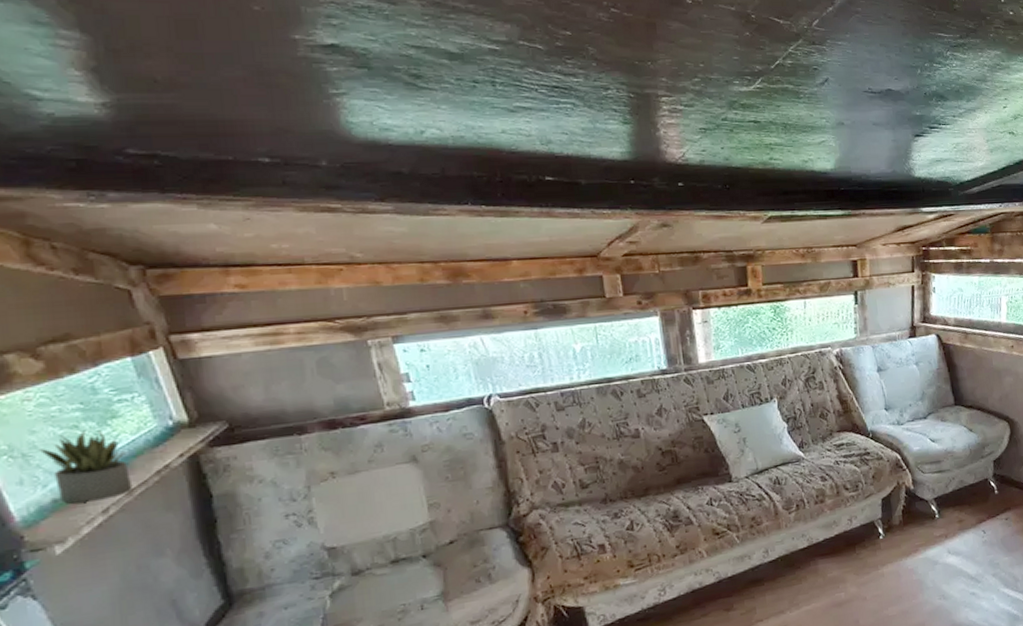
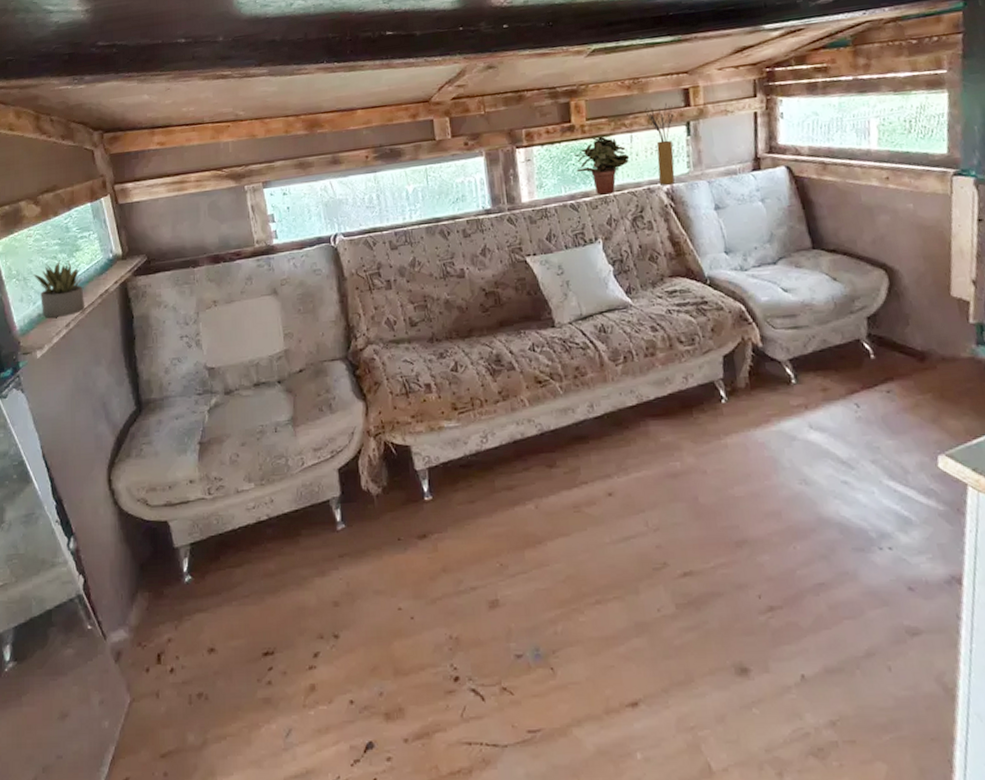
potted plant: none [750,301,803,357] -> present [573,136,630,195]
vase: none [817,273,844,349] -> present [644,103,675,185]

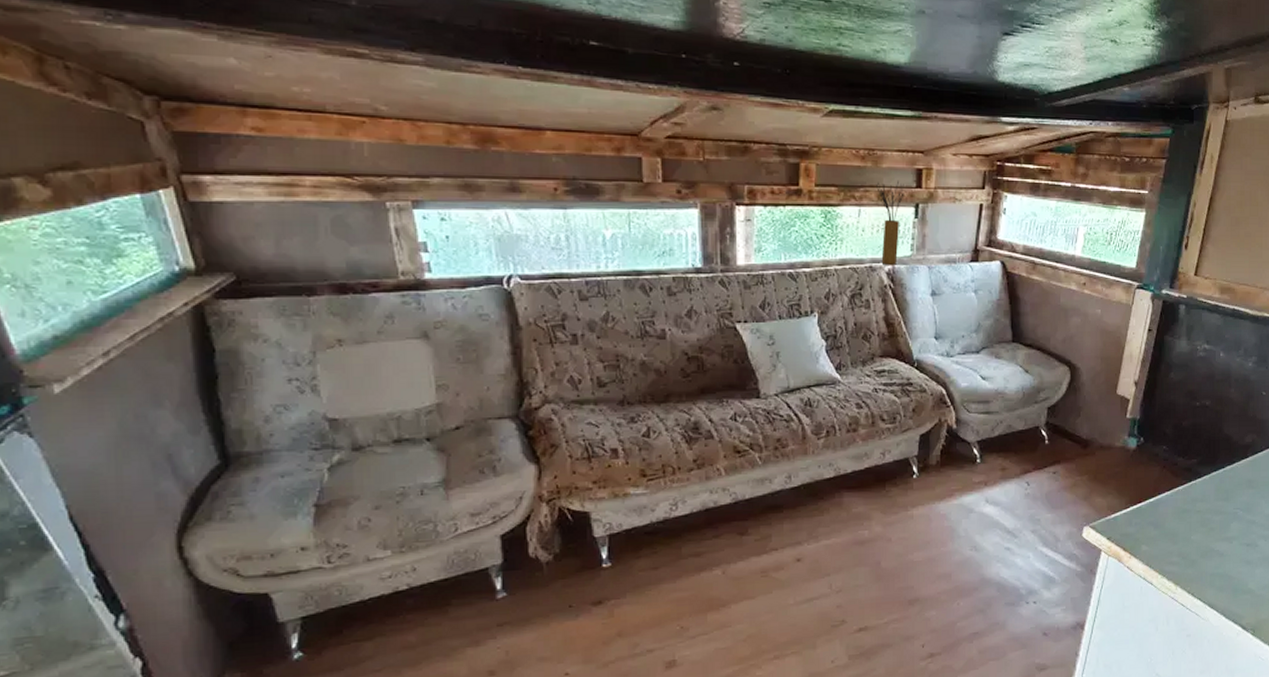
succulent plant: present [32,260,85,318] -> none [41,266,136,344]
potted plant: present [573,136,630,195] -> none [797,205,855,267]

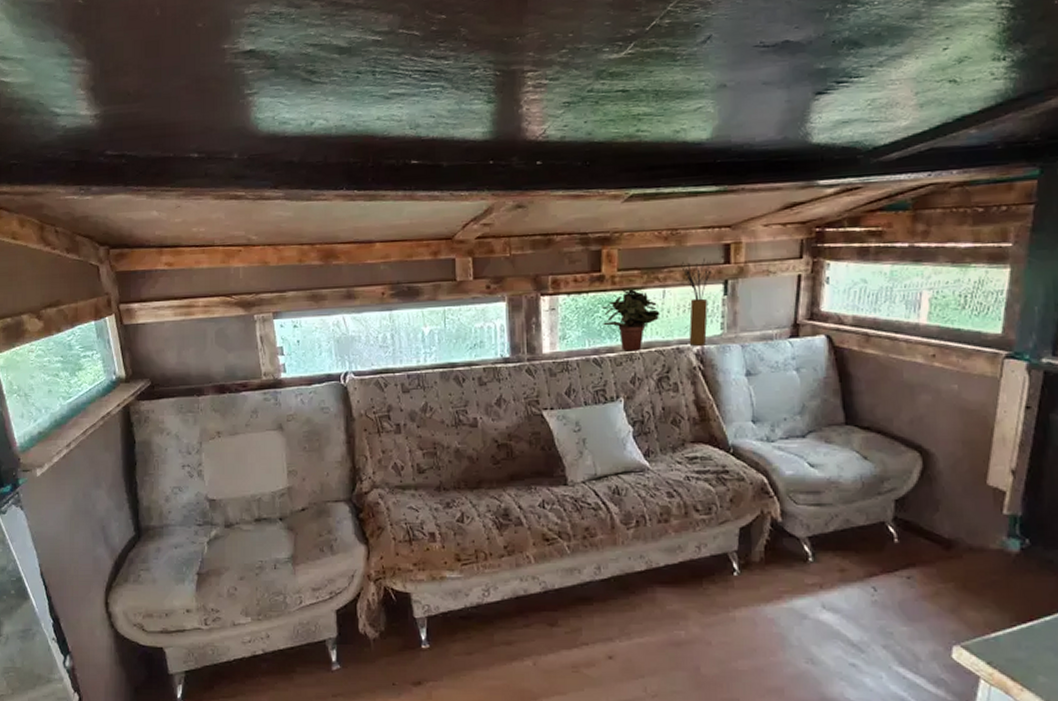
potted plant: none [797,205,855,267] -> present [601,289,660,352]

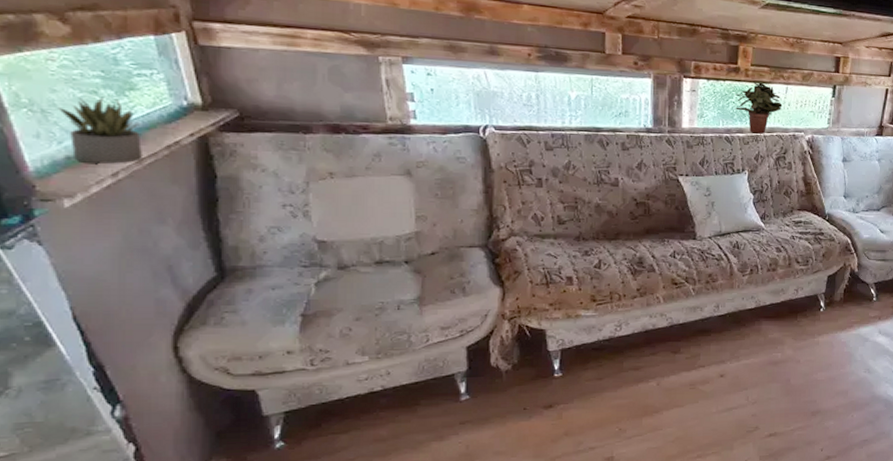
succulent plant: none [34,378,87,438] -> present [56,97,144,165]
vase: present [681,258,712,346] -> none [802,65,825,135]

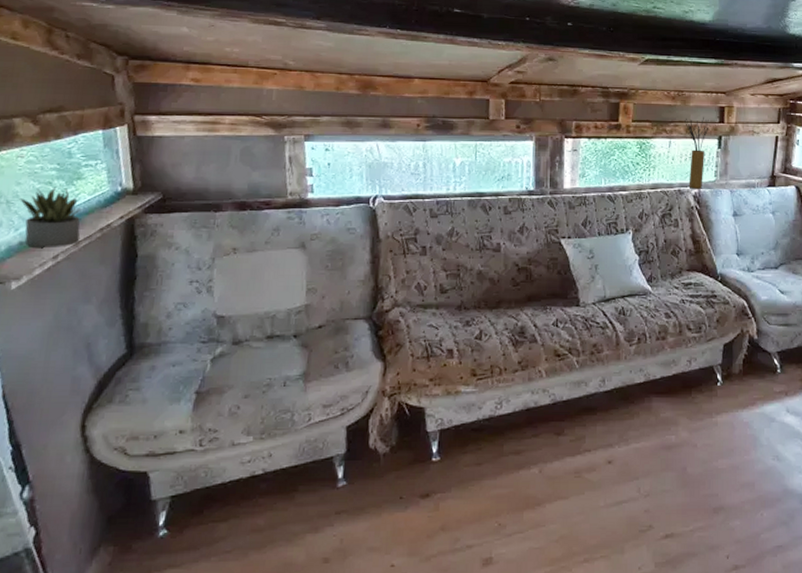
potted plant: present [735,81,783,134] -> none [616,137,666,191]
vase: none [802,65,825,135] -> present [685,117,709,189]

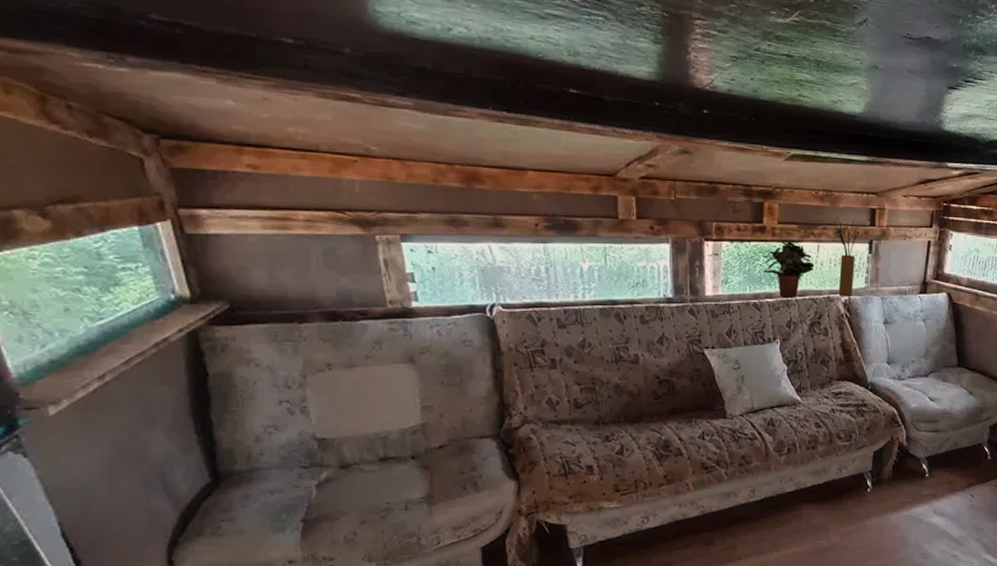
succulent plant: present [18,187,83,249] -> none [39,294,131,368]
potted plant: none [616,137,666,191] -> present [761,241,815,298]

